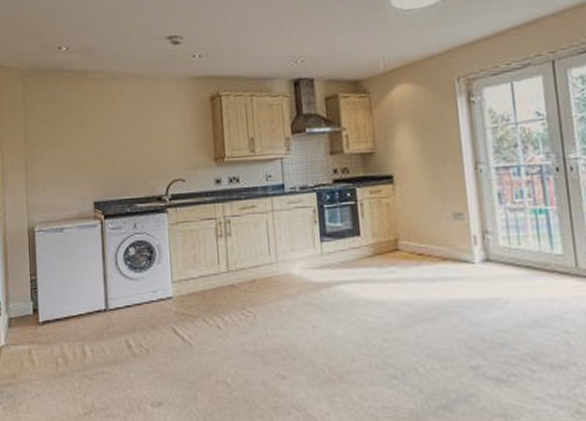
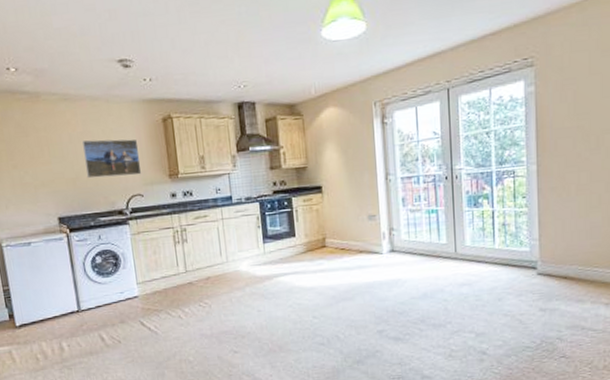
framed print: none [124,118,185,161] -> present [81,139,142,179]

